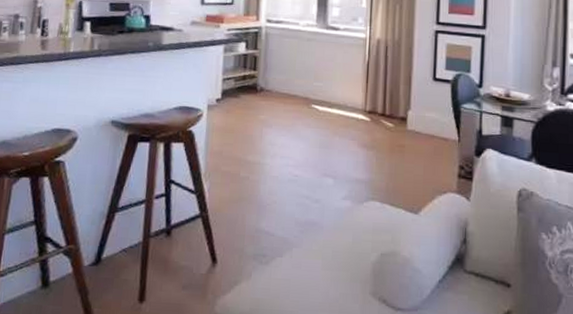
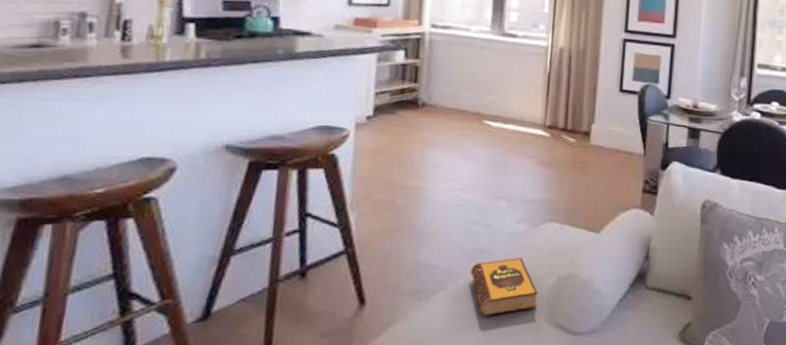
hardback book: none [303,232,363,285] -> present [470,257,538,317]

